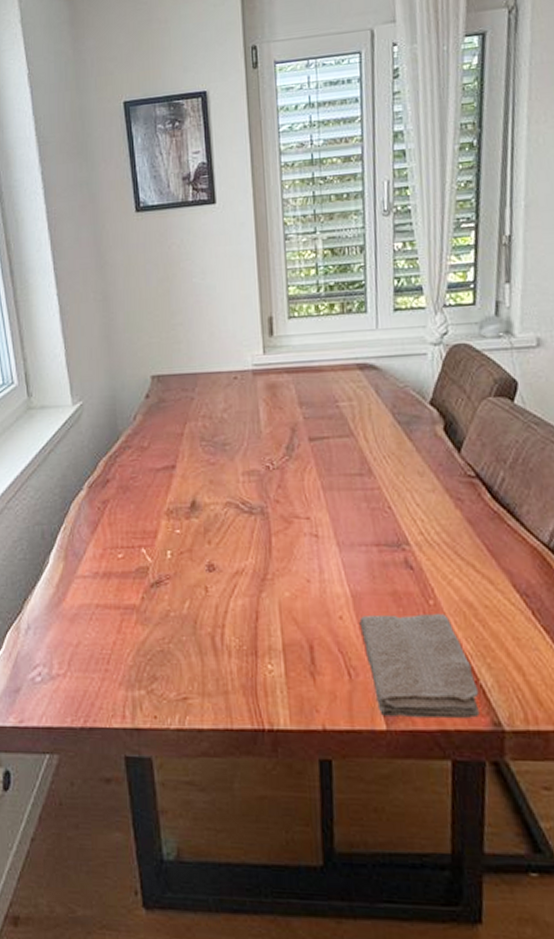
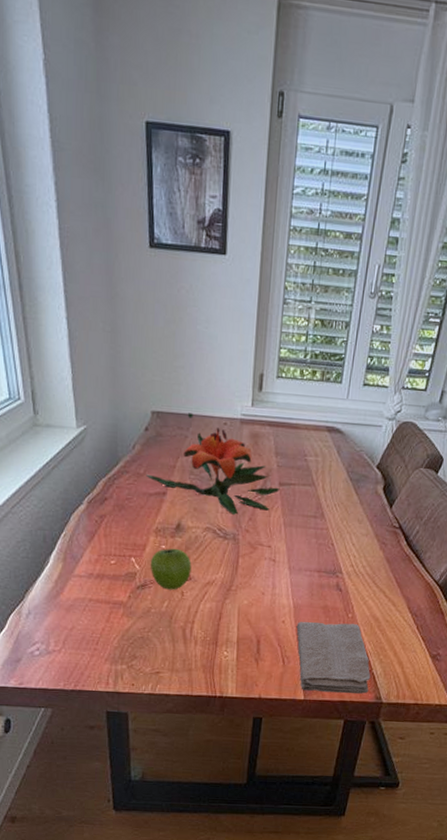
flower: none [151,371,311,483] -> present [146,413,280,515]
fruit: none [164,531,214,585] -> present [150,548,192,590]

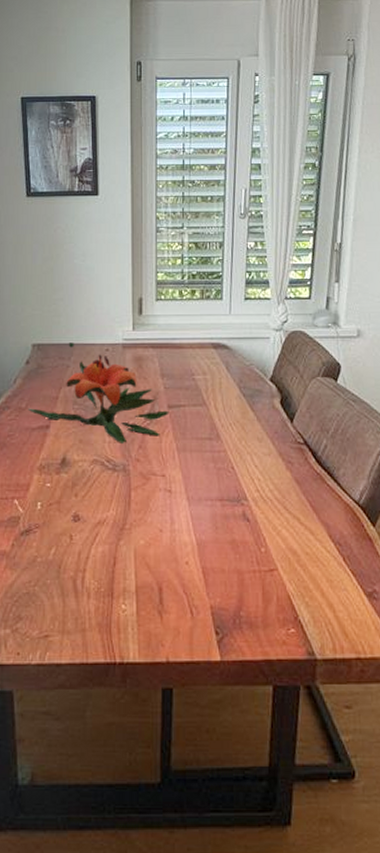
fruit: present [150,548,192,590] -> none [34,485,80,534]
washcloth: present [296,621,371,694] -> none [202,559,298,650]

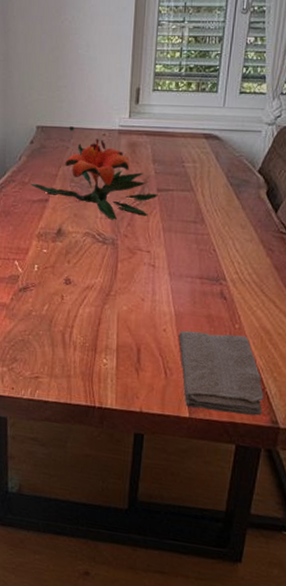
washcloth: none [202,559,298,650] -> present [178,330,264,416]

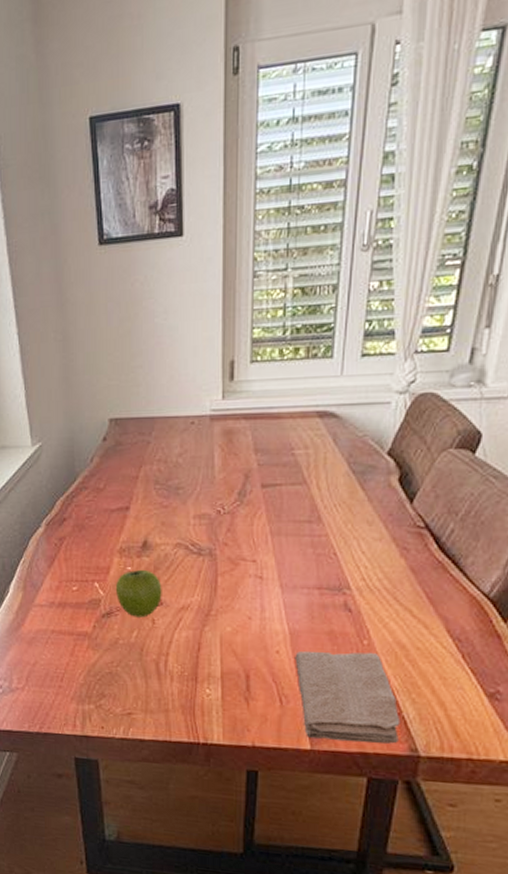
flower: present [30,126,158,220] -> none [106,415,263,526]
fruit: none [32,252,72,294] -> present [115,569,162,618]

